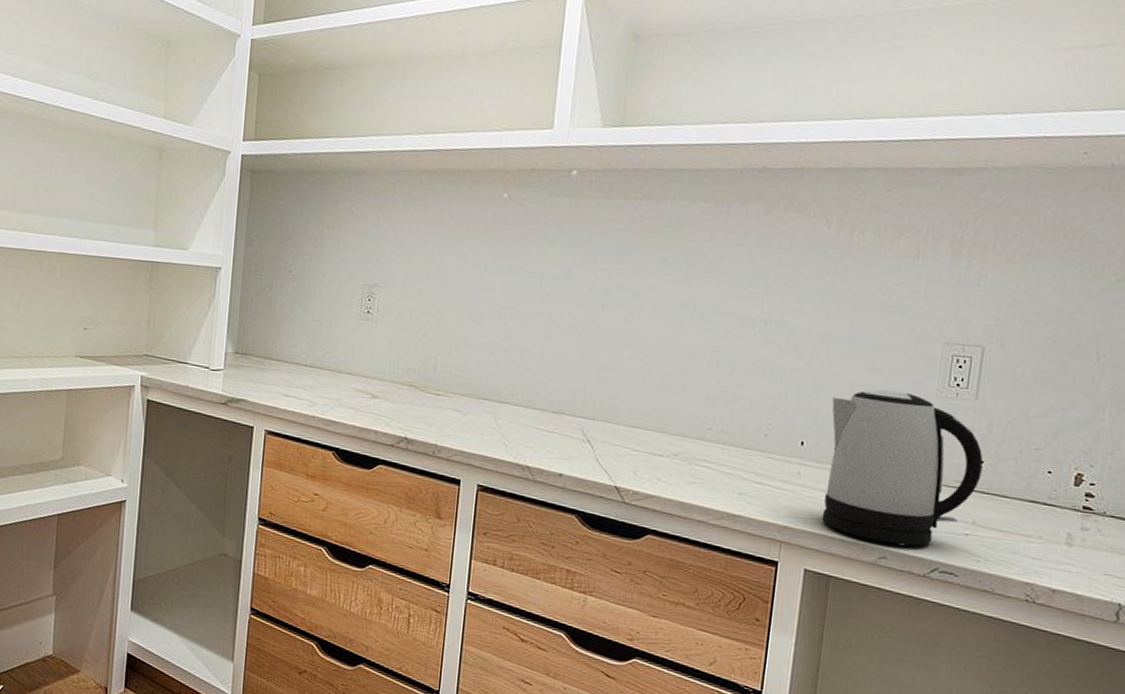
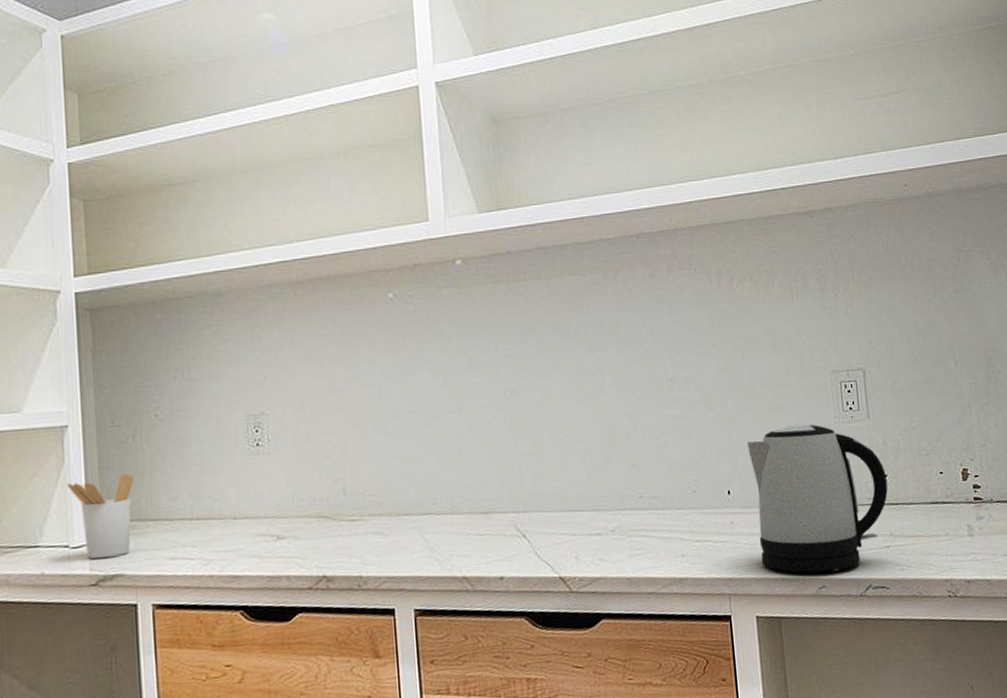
utensil holder: none [214,316,266,385] -> present [67,474,135,560]

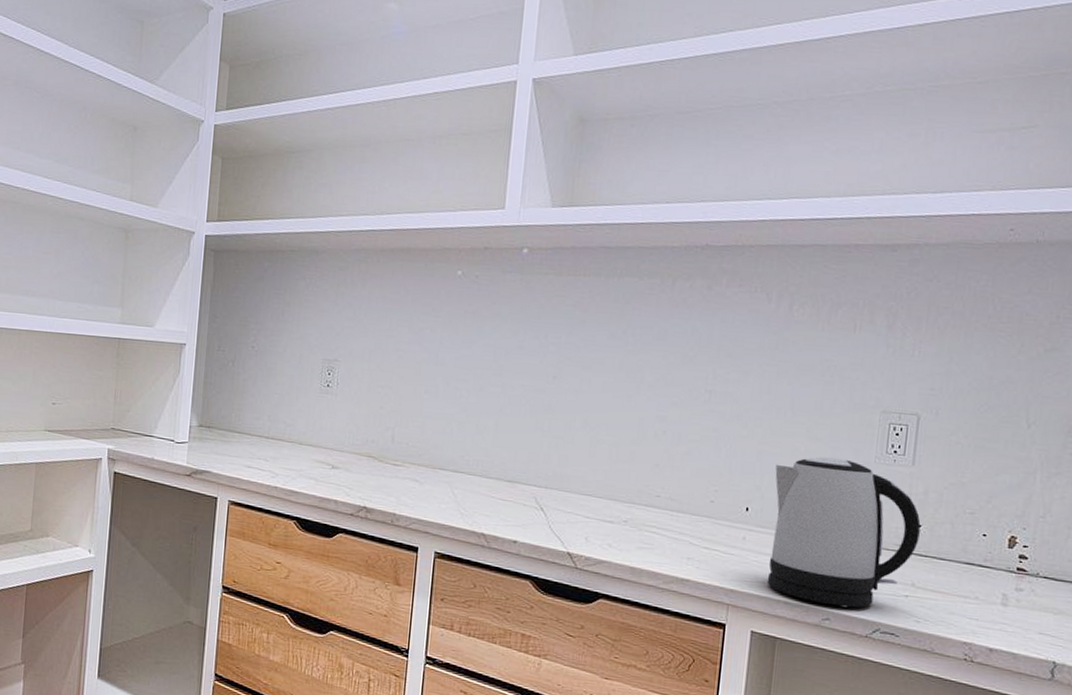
utensil holder: present [67,474,135,560] -> none [179,391,229,457]

